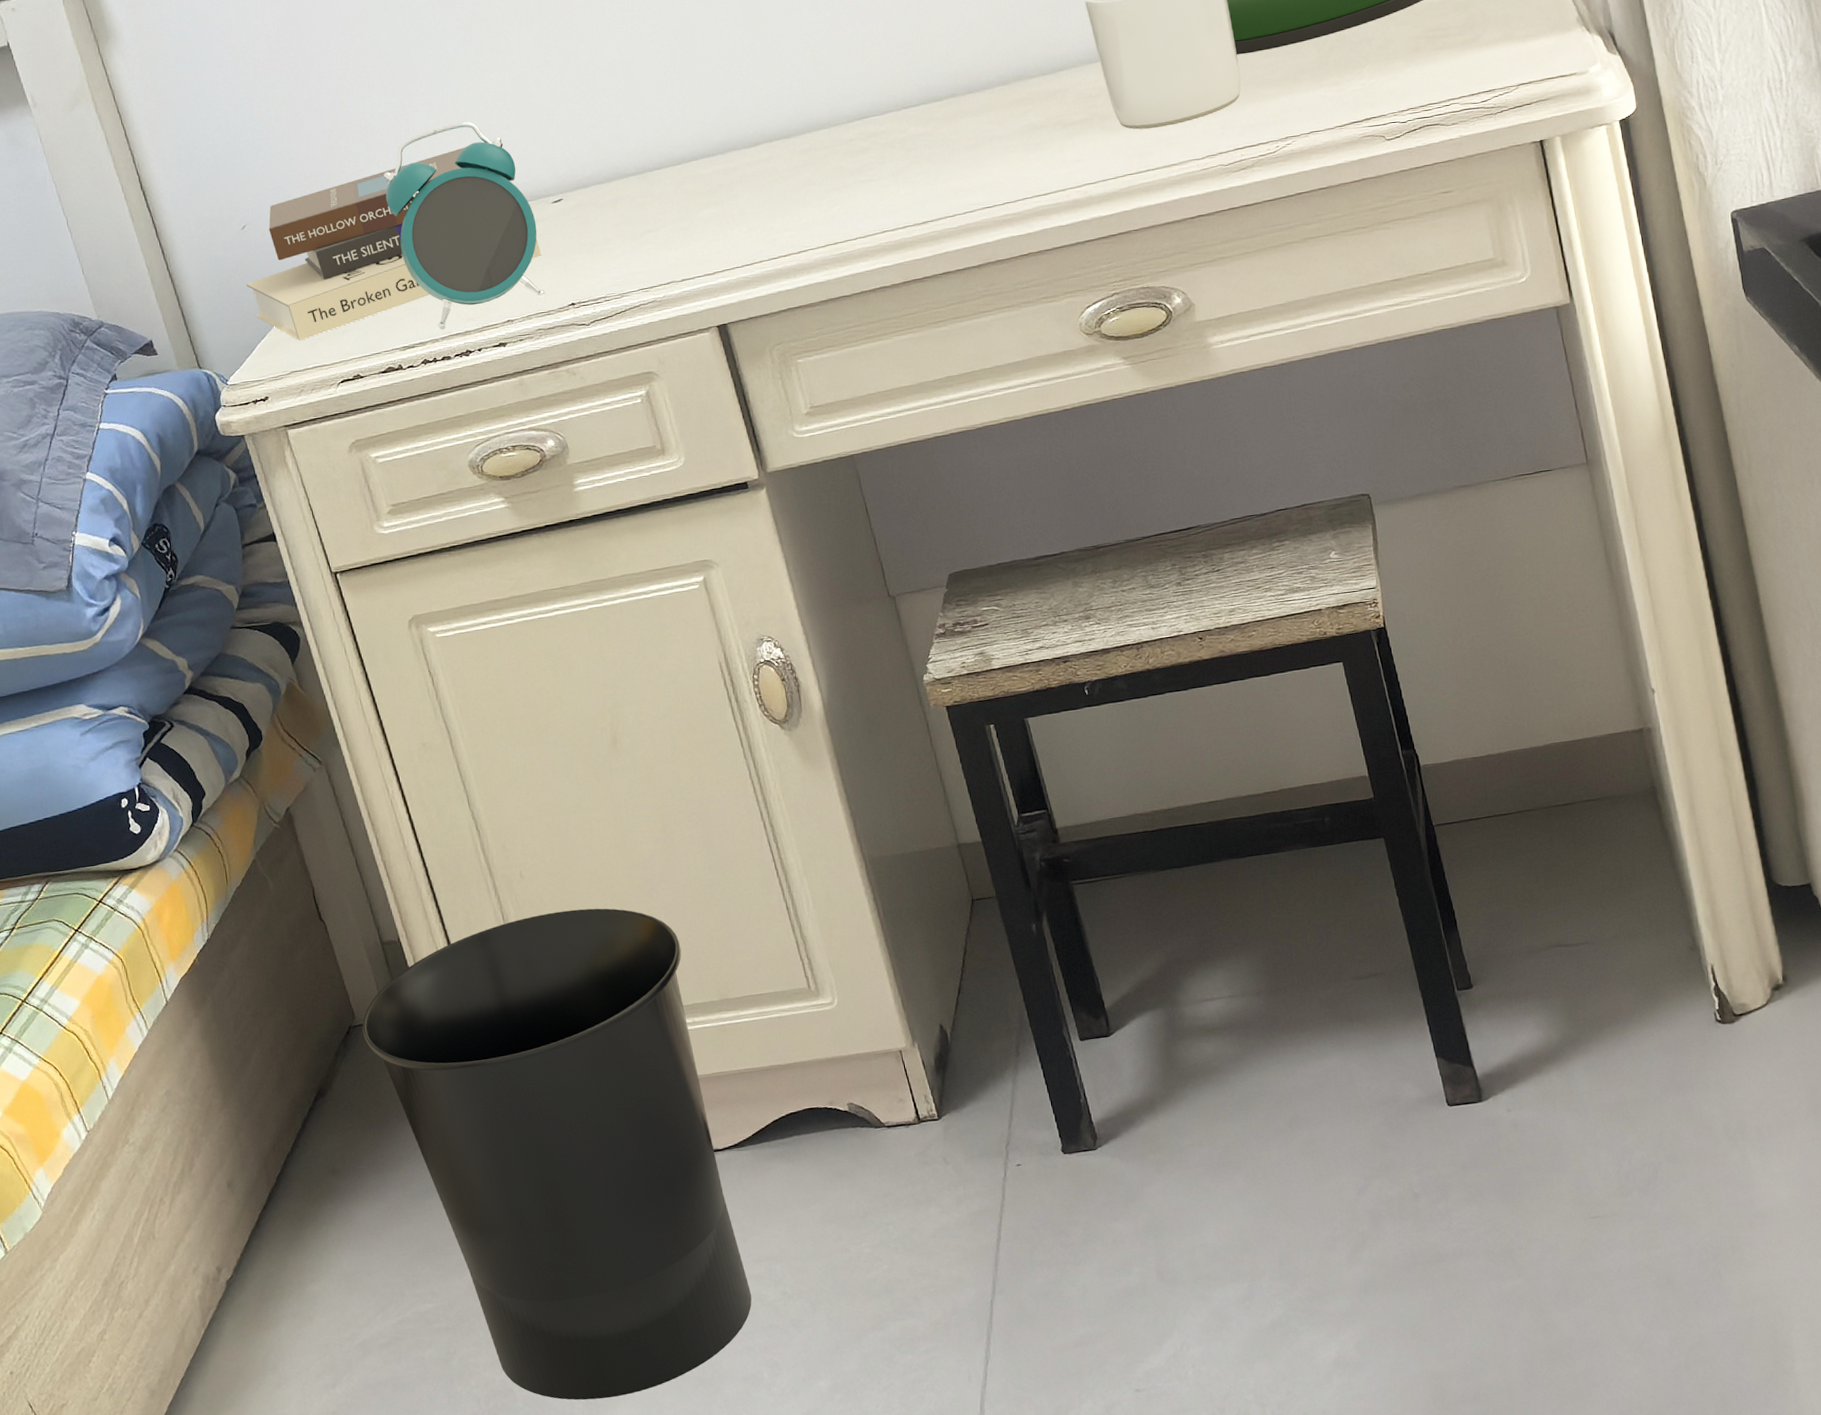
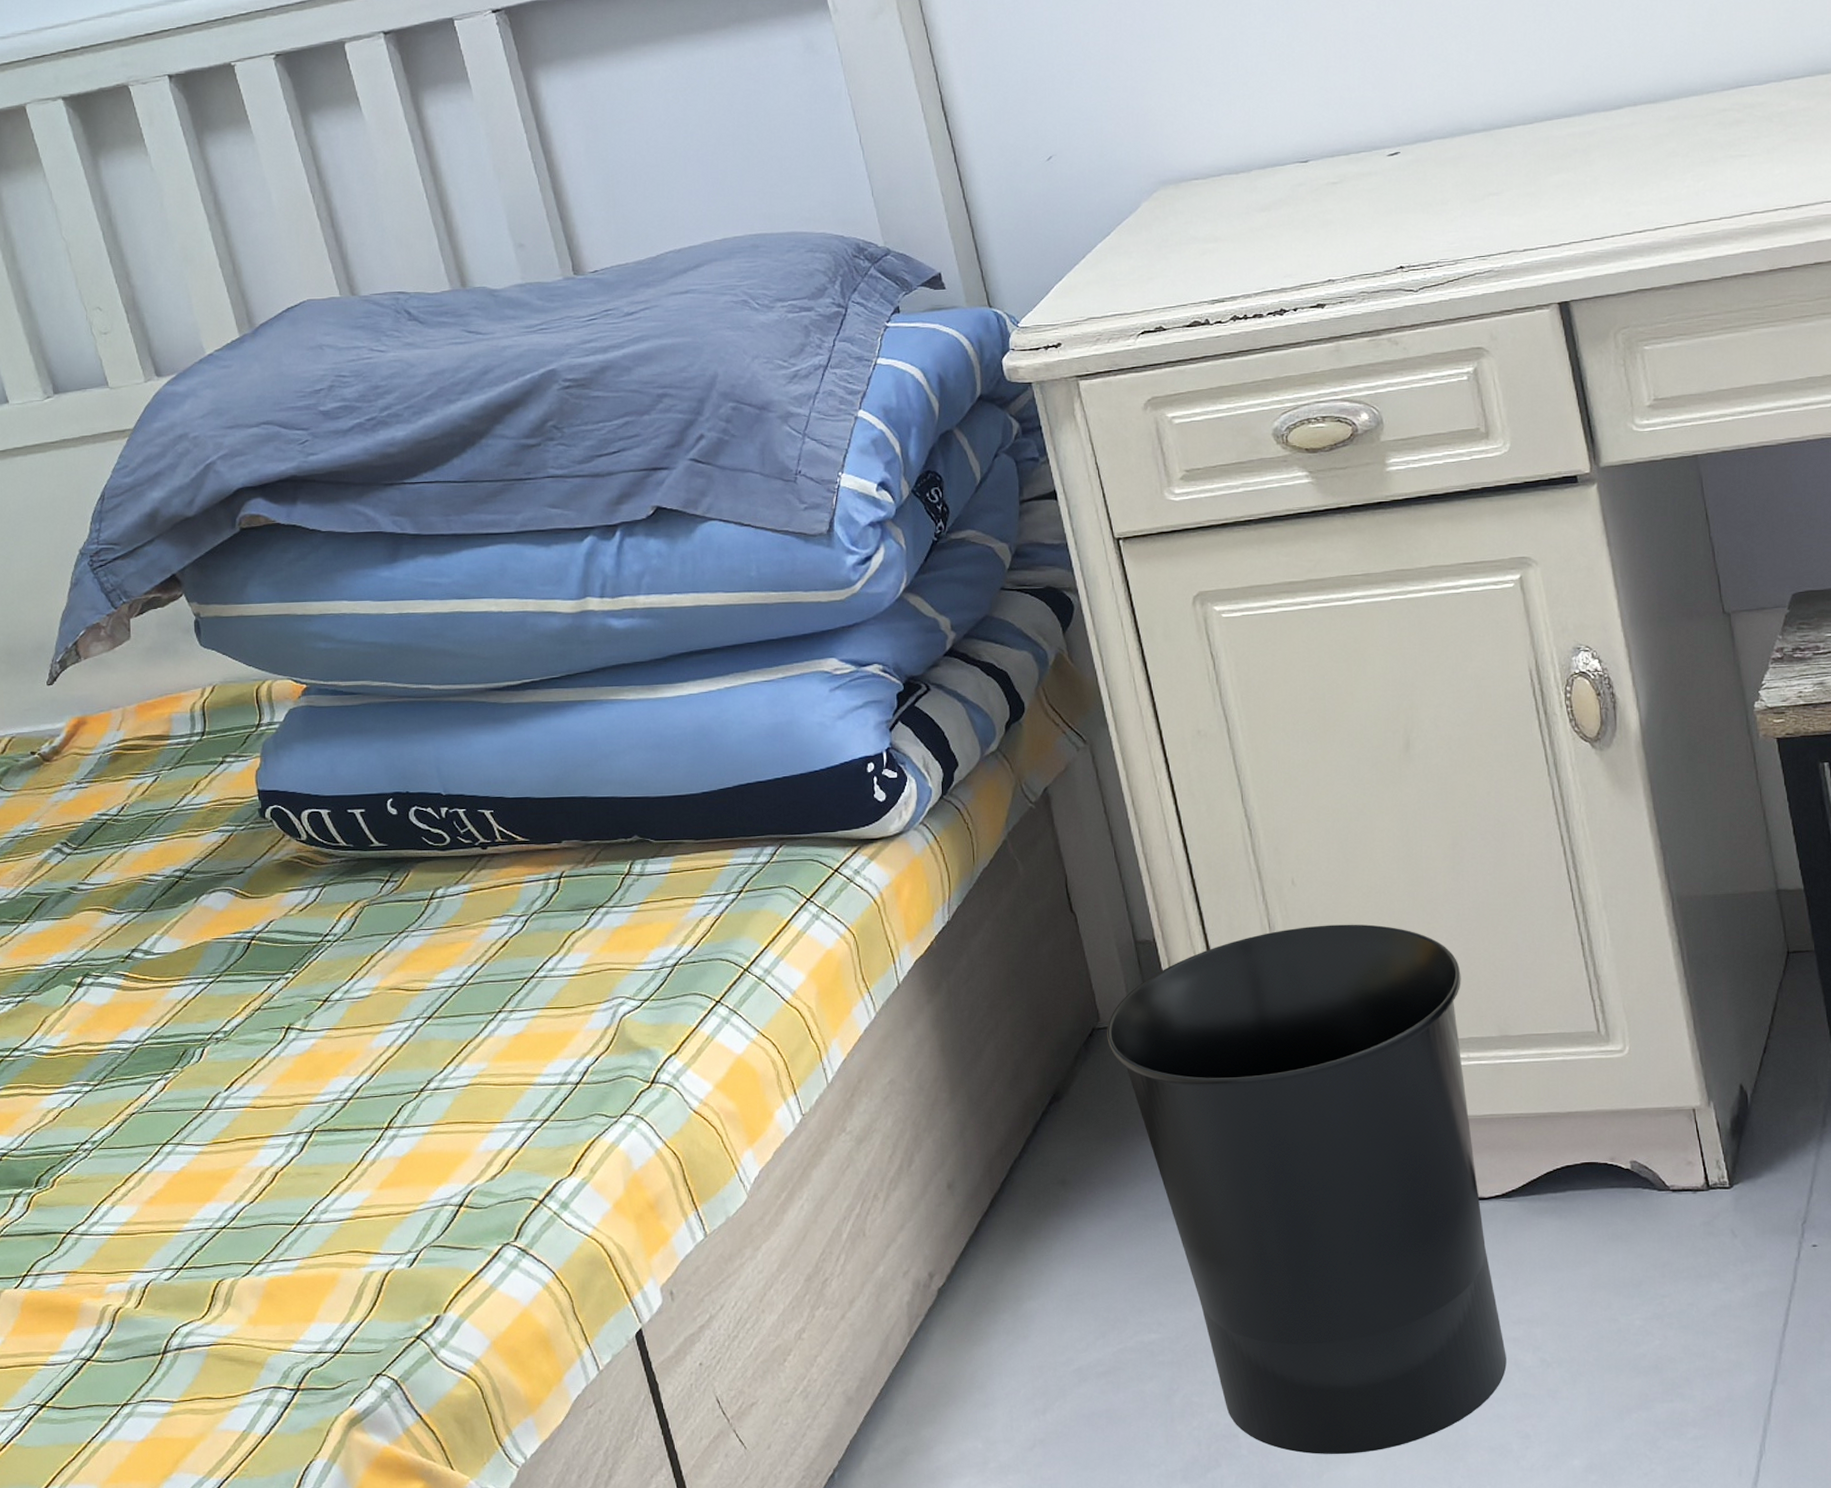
books: present [246,147,541,341] -> none [1048,88,1371,285]
alarm clock: present [384,122,546,331] -> none [1206,61,1372,286]

